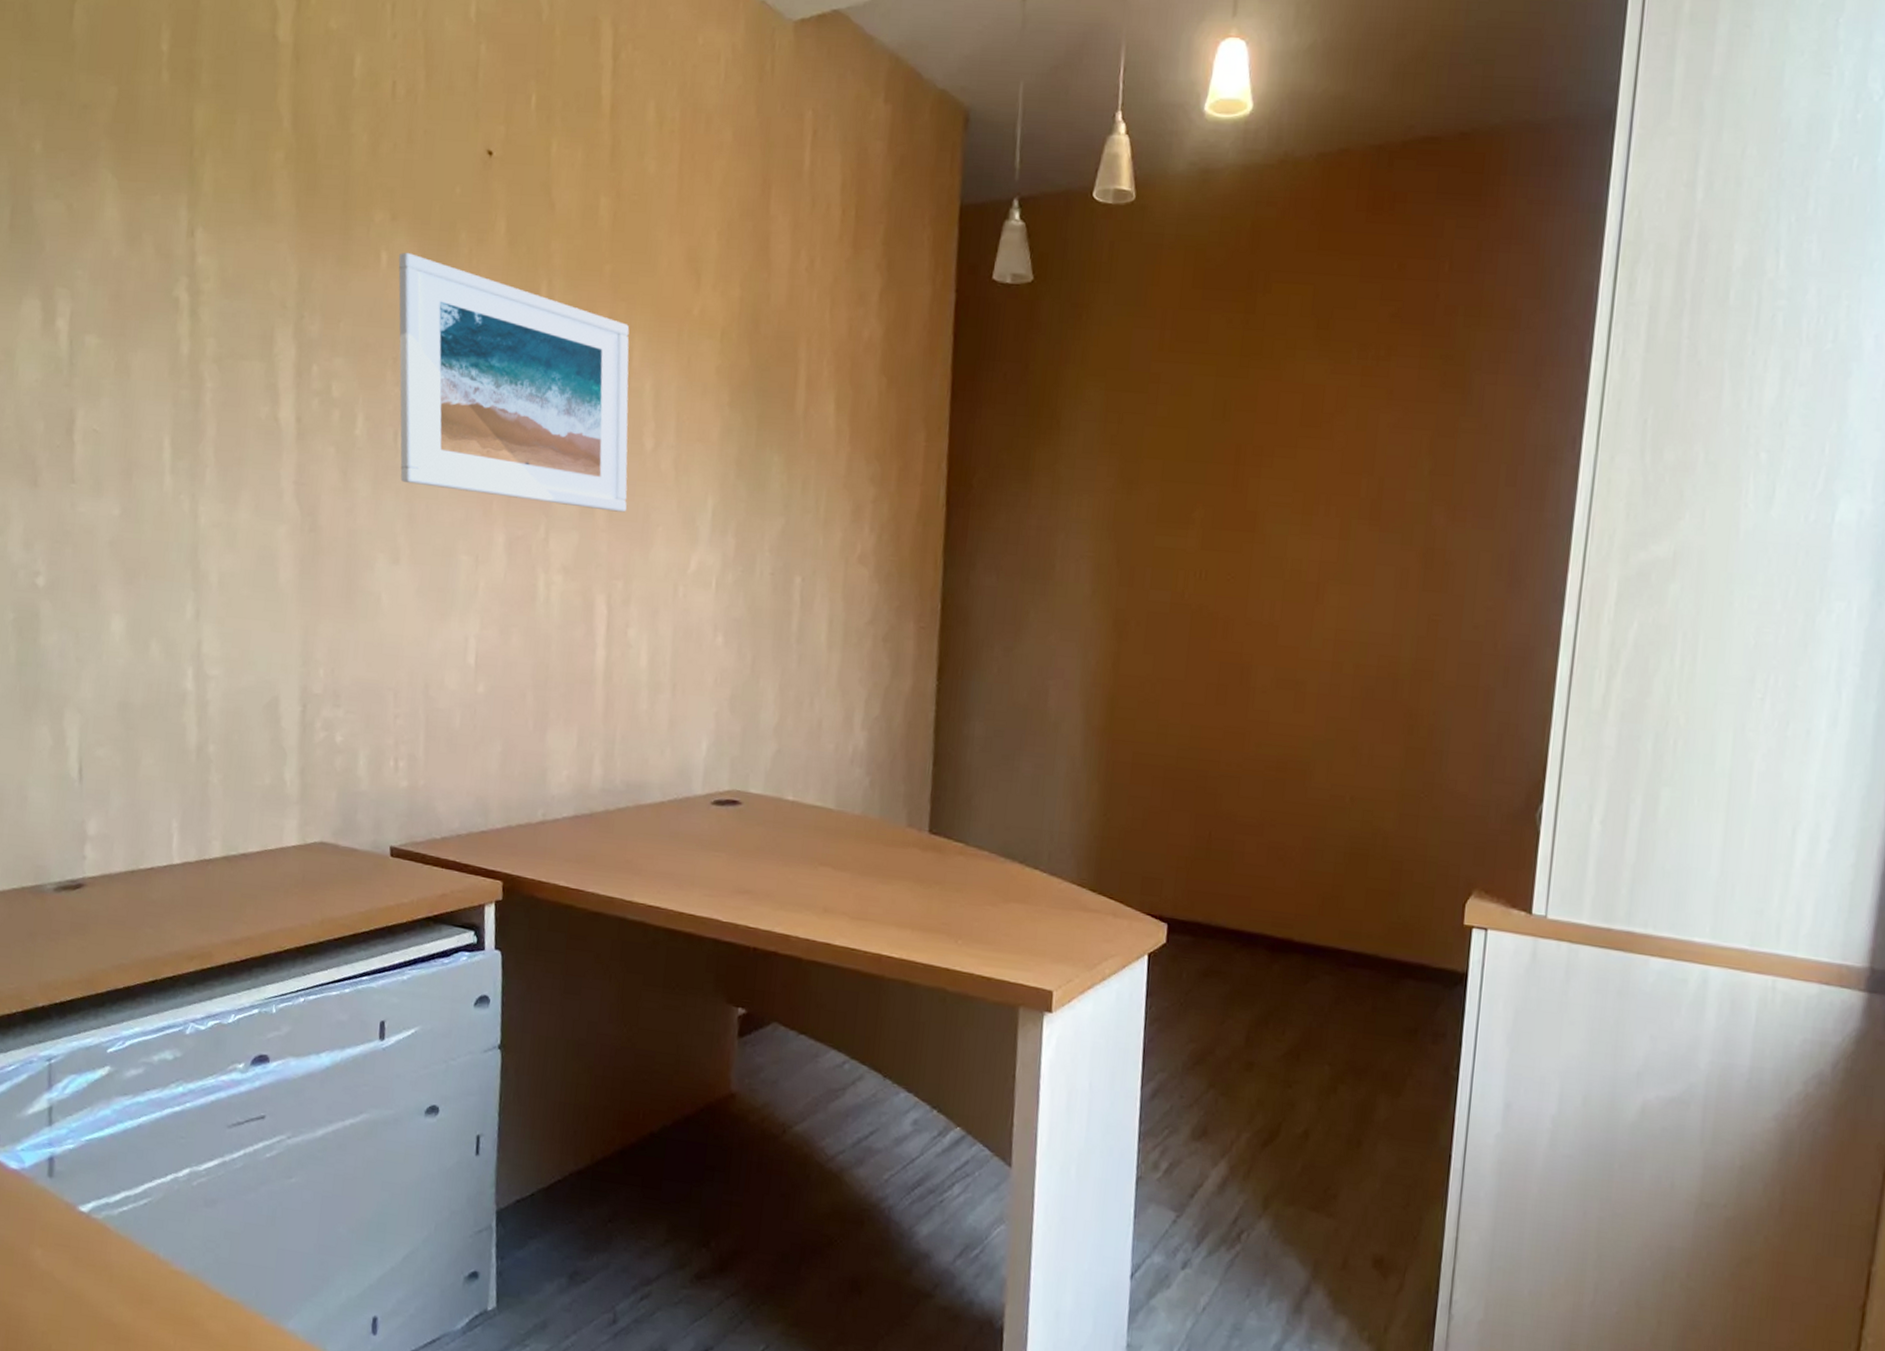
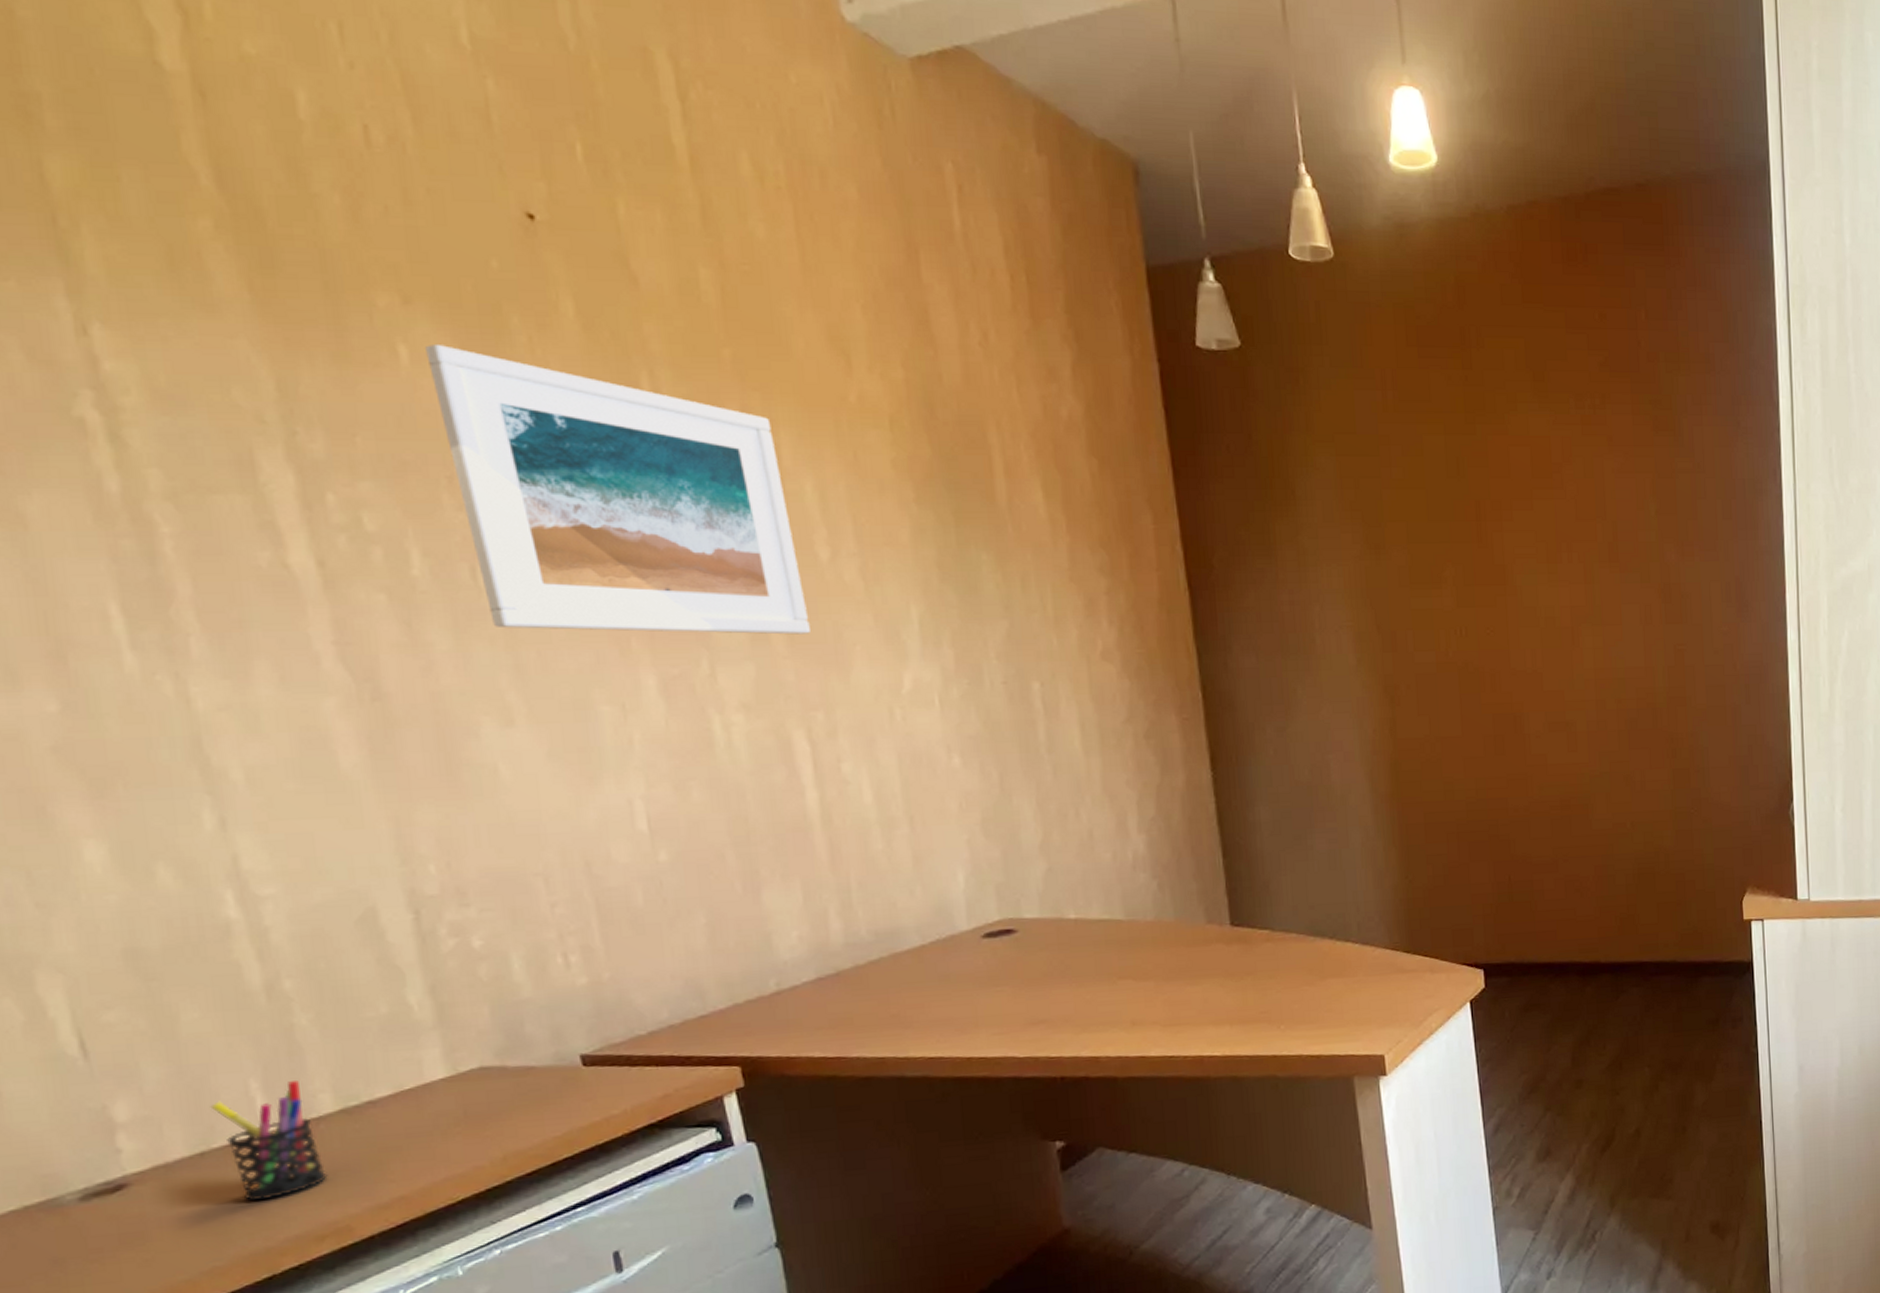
pen holder: none [145,826,206,919] -> present [210,1081,328,1201]

